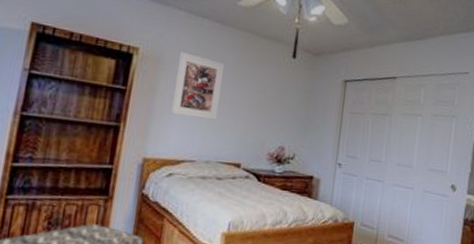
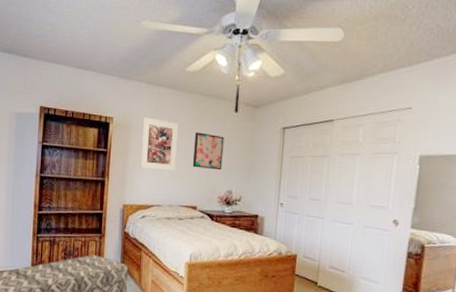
wall art: none [238,76,279,123] -> present [192,132,224,171]

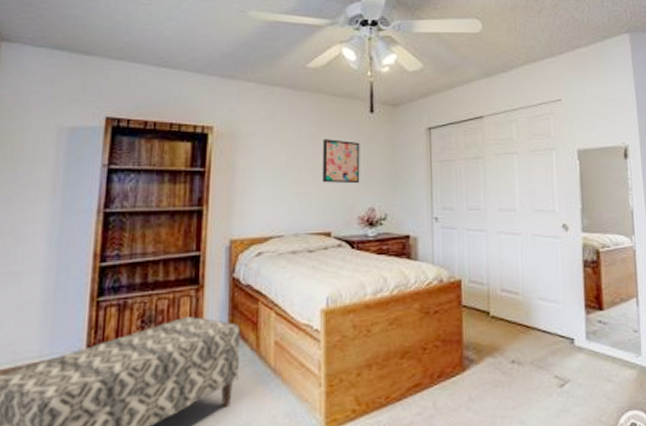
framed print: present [140,117,179,171] -> none [252,124,302,190]

